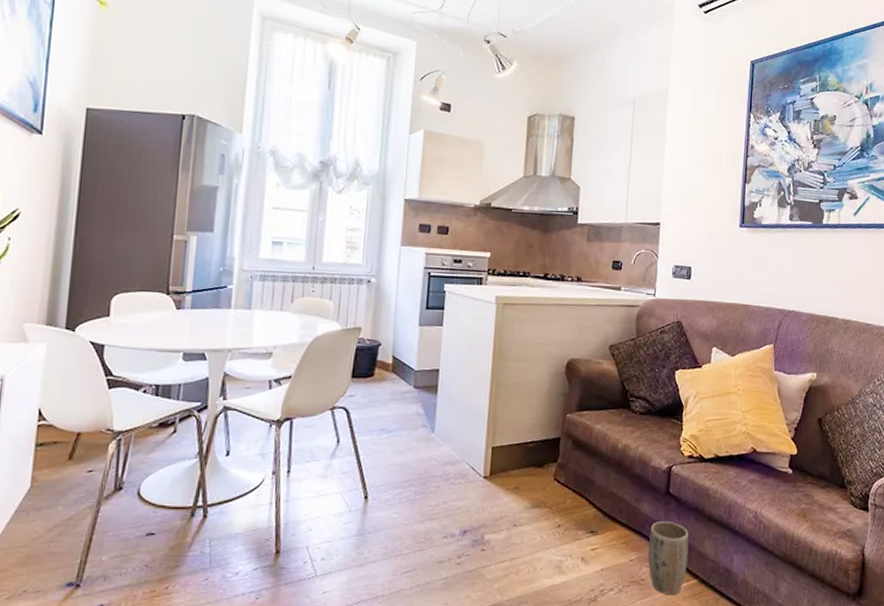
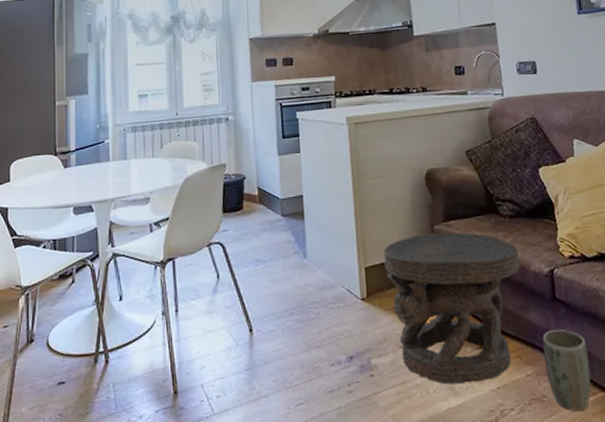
carved stool: none [512,421,643,563] -> present [383,232,520,385]

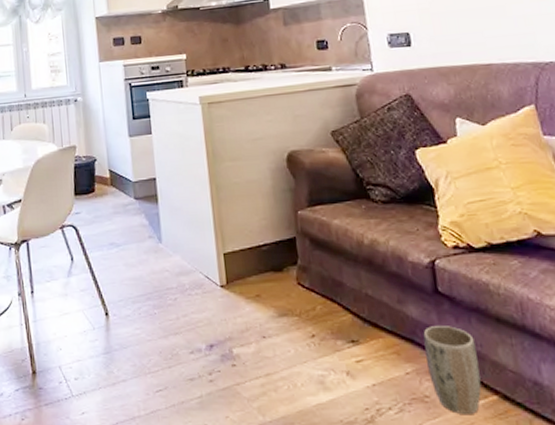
carved stool: present [383,232,520,385] -> none [243,218,396,379]

